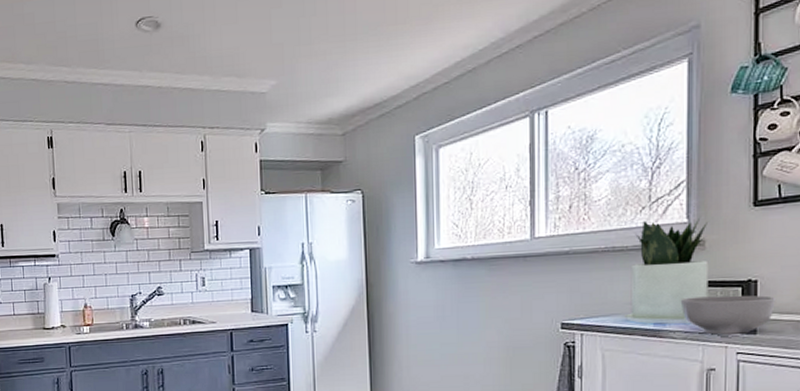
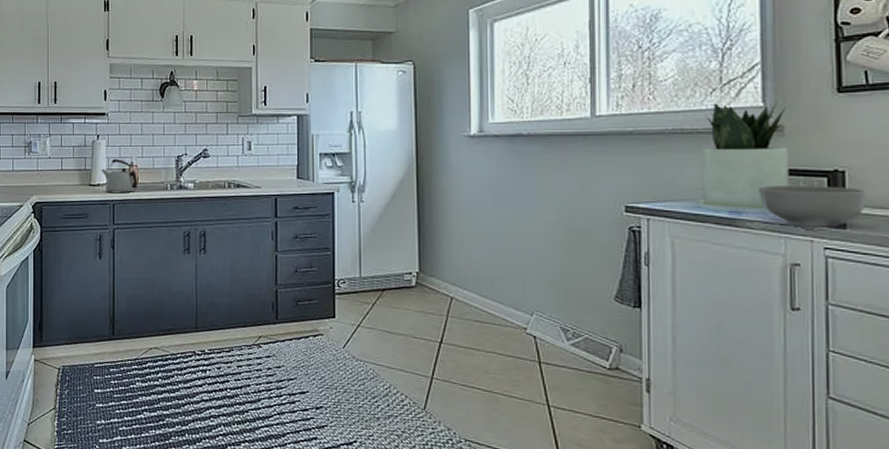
kettle: none [54,300,93,336] -> present [101,158,137,194]

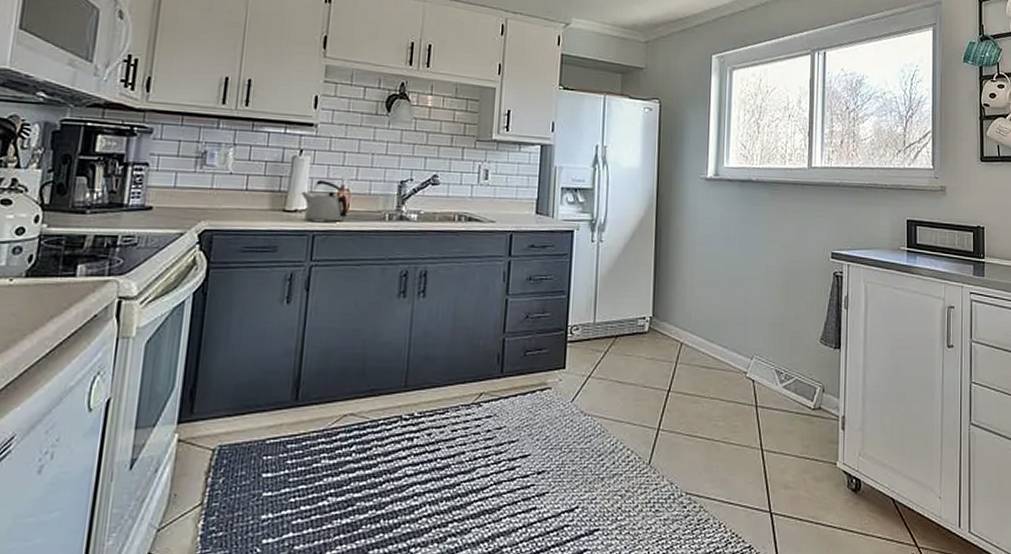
planter: present [694,100,790,215] -> none [882,163,949,263]
bowl: present [757,186,867,228] -> none [927,237,997,275]

